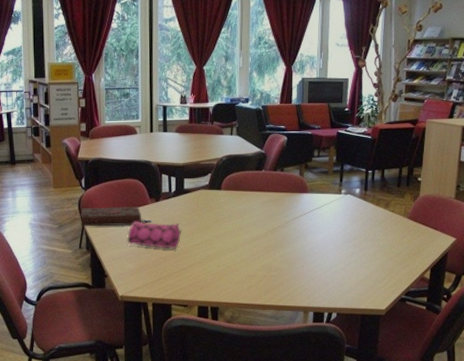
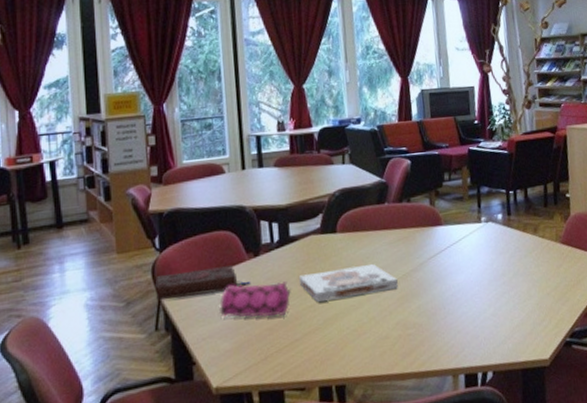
board game: none [188,218,267,242] -> present [298,264,398,302]

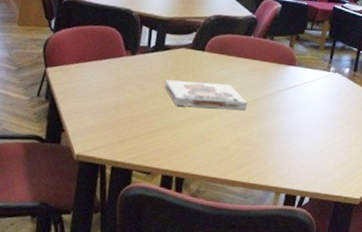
book: present [154,265,250,301] -> none [43,52,123,77]
pencil case: present [219,281,291,318] -> none [92,73,156,109]

